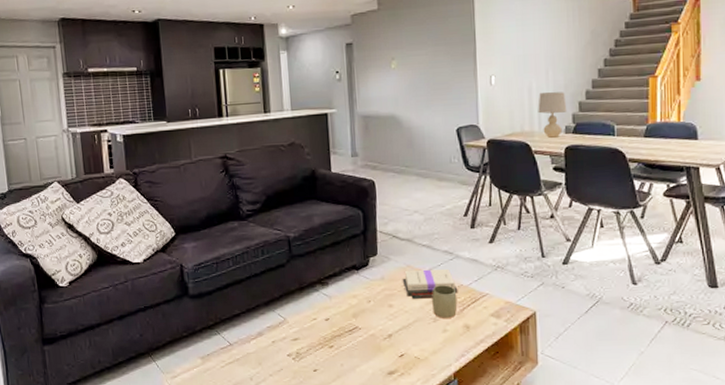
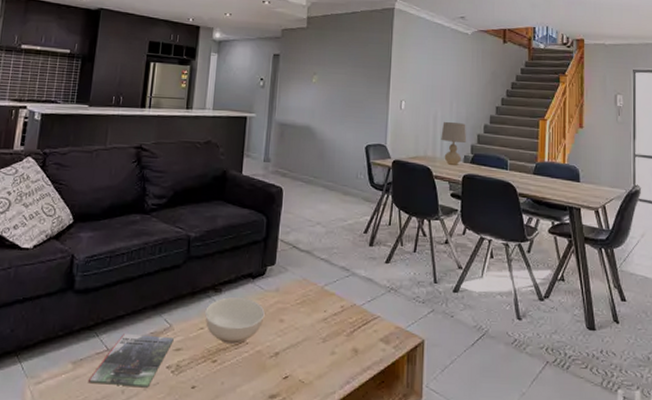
magazine: none [218,329,290,374] -> present [89,334,174,388]
bowl: none [315,287,374,330] -> present [205,296,265,344]
books: present [402,268,458,299] -> none [296,283,351,316]
mug: present [432,285,458,319] -> none [323,303,349,341]

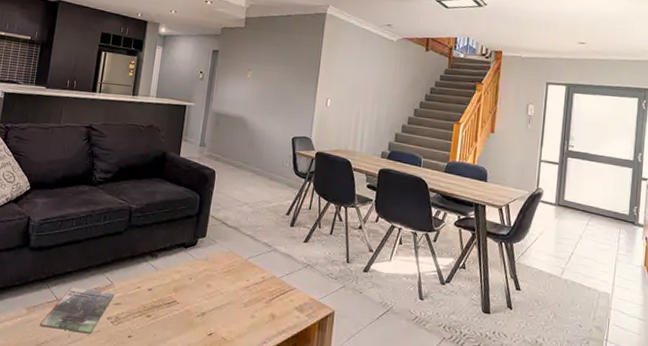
bowl: present [205,296,265,344] -> none [142,262,195,303]
table lamp: present [441,122,467,165] -> none [361,120,386,160]

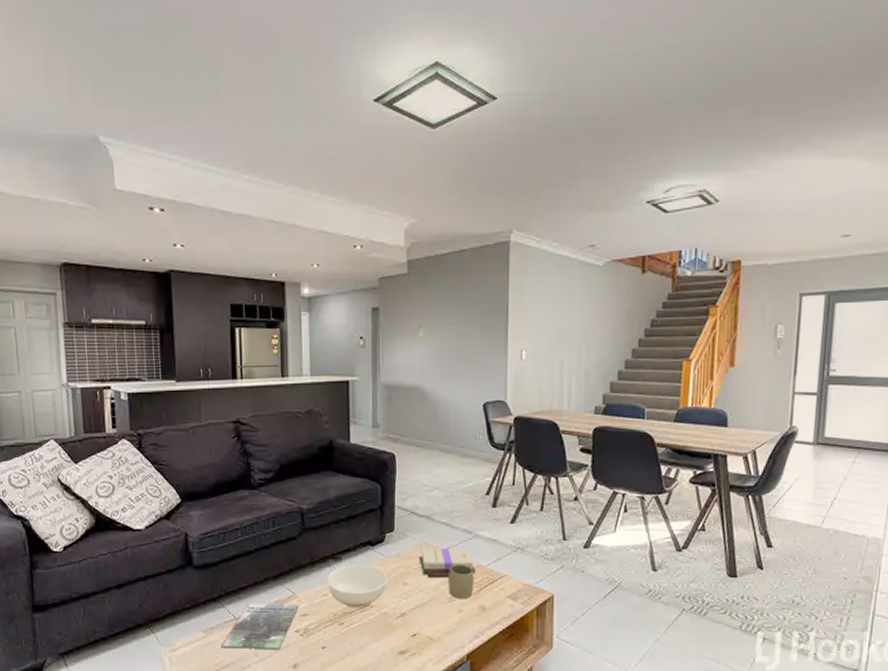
bowl: none [142,262,195,303] -> present [327,564,388,607]
books: none [223,255,271,285] -> present [418,548,476,578]
mug: none [245,273,269,307] -> present [448,565,474,600]

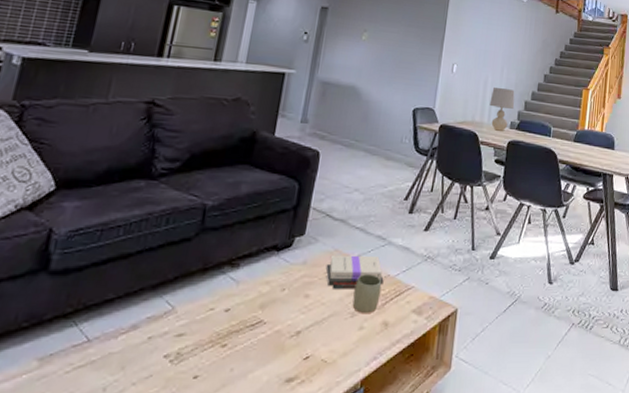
magazine: present [222,603,299,650] -> none [59,320,176,383]
bowl: present [327,564,388,607] -> none [216,271,289,325]
table lamp: none [568,371,598,418] -> present [489,88,515,131]

